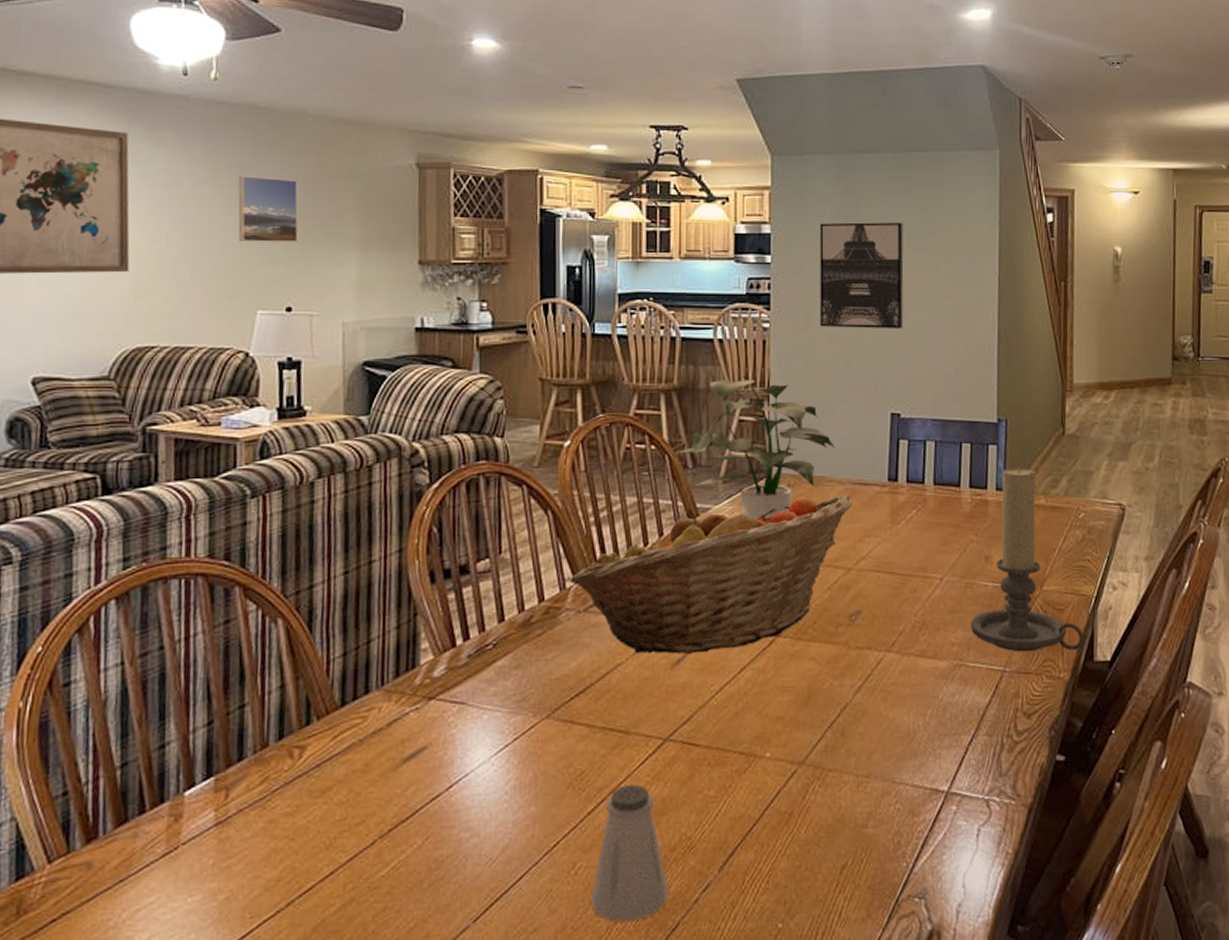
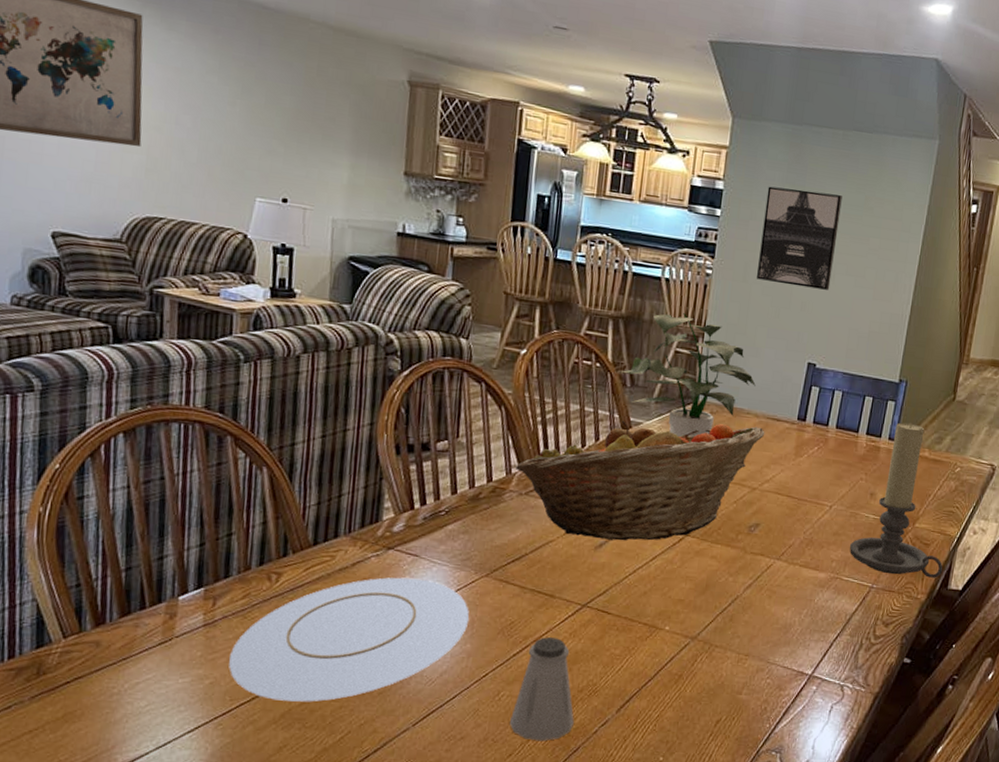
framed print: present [238,176,299,242] -> none [241,70,299,140]
plate: none [247,731,532,911] -> present [229,577,470,702]

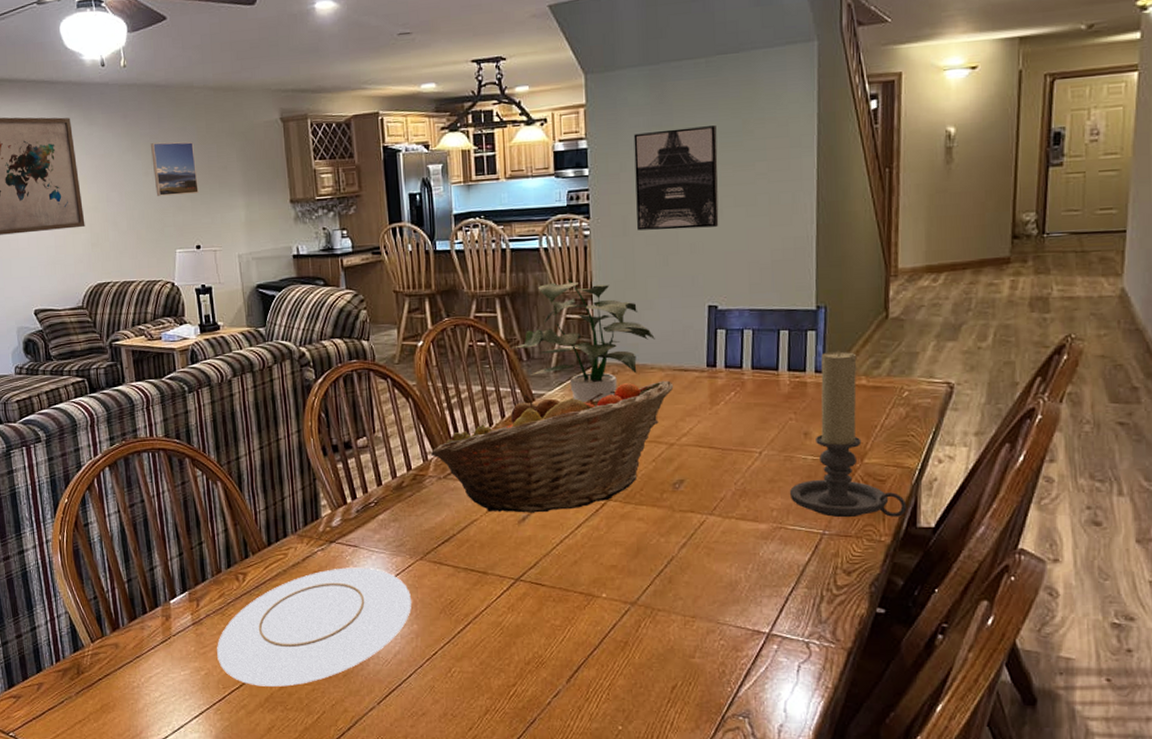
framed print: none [241,70,299,140] -> present [151,142,199,196]
saltshaker: present [509,637,574,742] -> none [464,613,526,715]

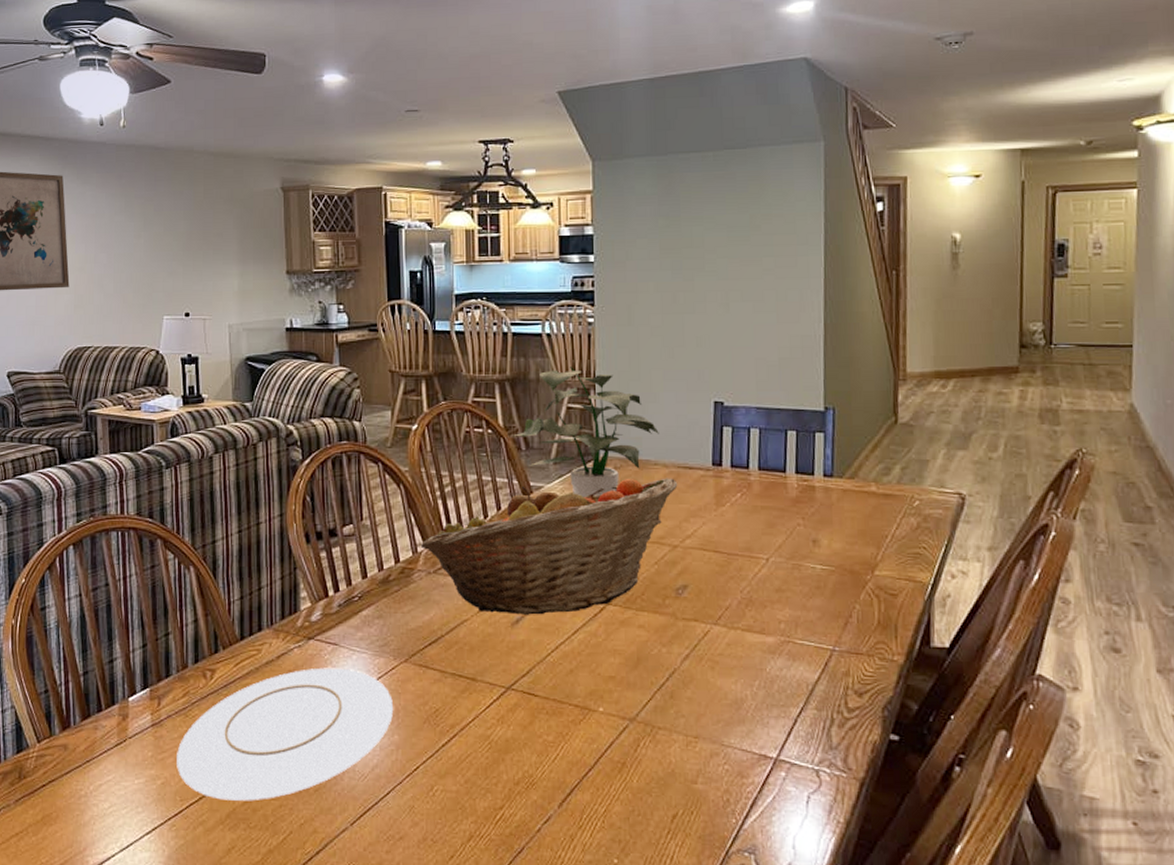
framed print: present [151,142,199,196] -> none [145,205,192,260]
wall art: present [633,125,719,231] -> none [640,219,726,321]
candle holder: present [789,350,907,518] -> none [797,454,920,635]

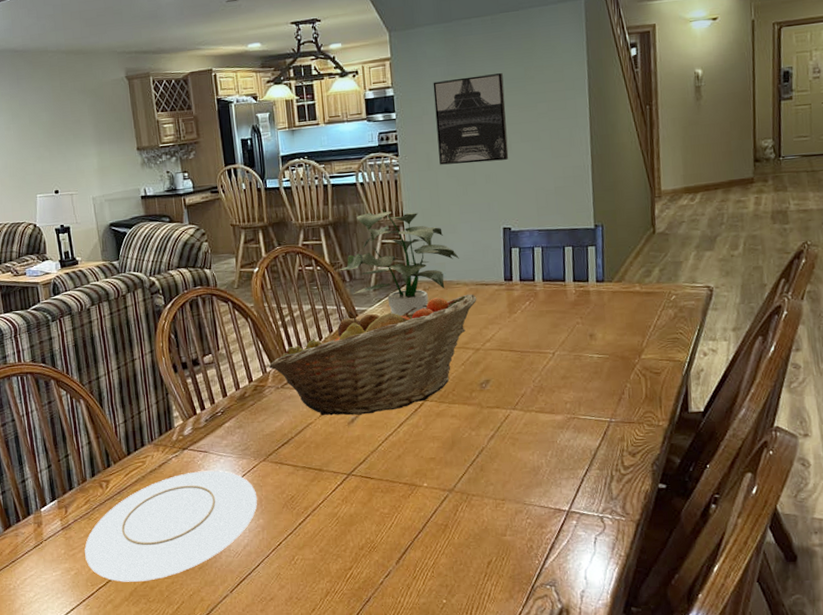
wall art: none [640,219,726,321] -> present [433,73,509,165]

